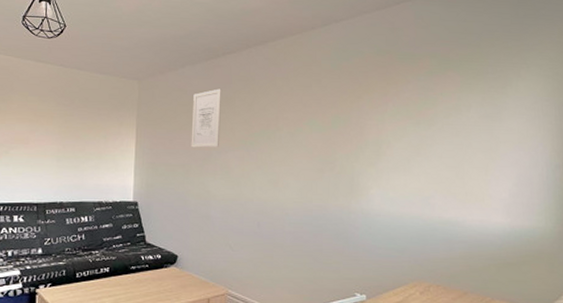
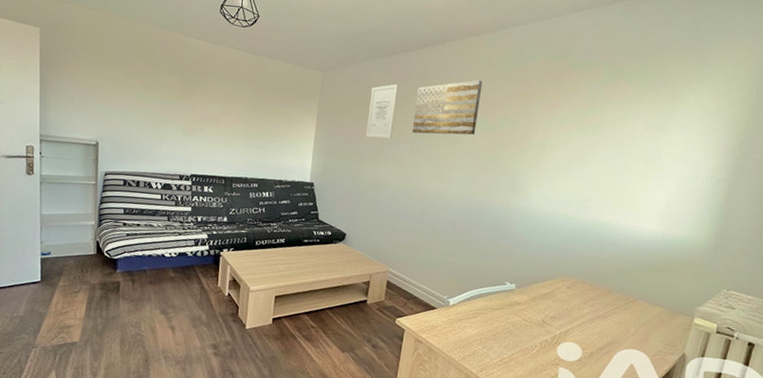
wall art: none [240,79,310,140] -> present [412,80,483,135]

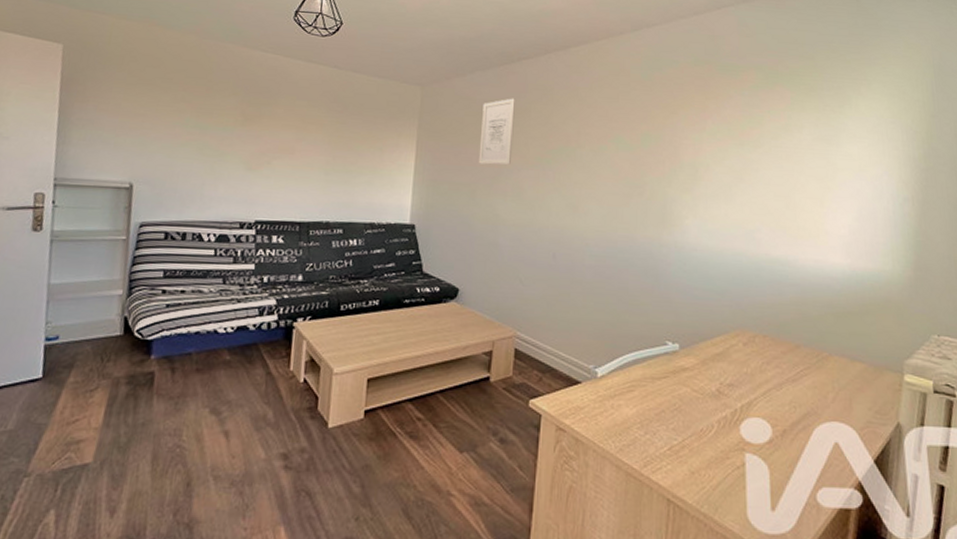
wall art: present [412,80,483,135] -> none [535,90,617,158]

